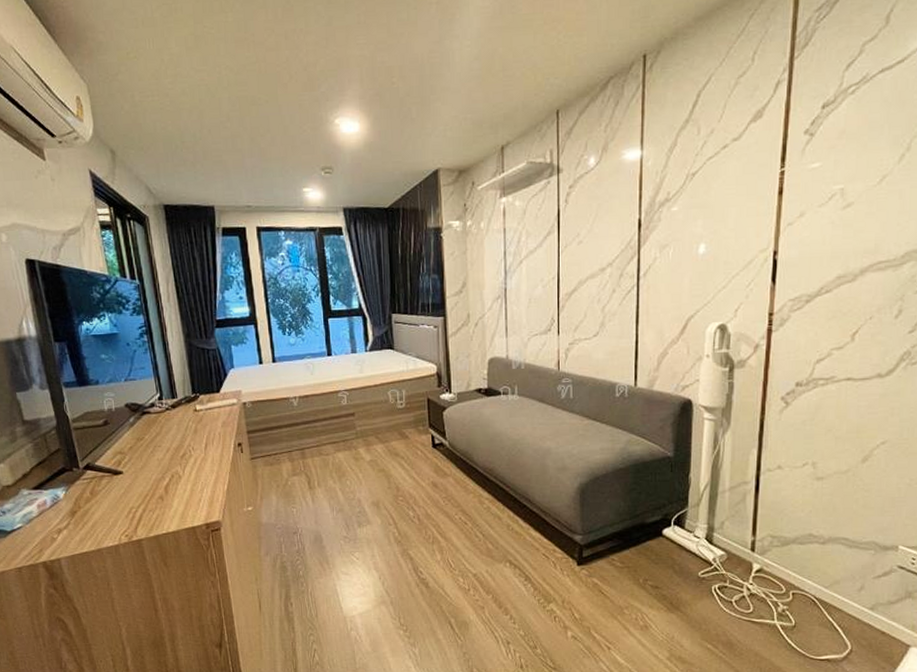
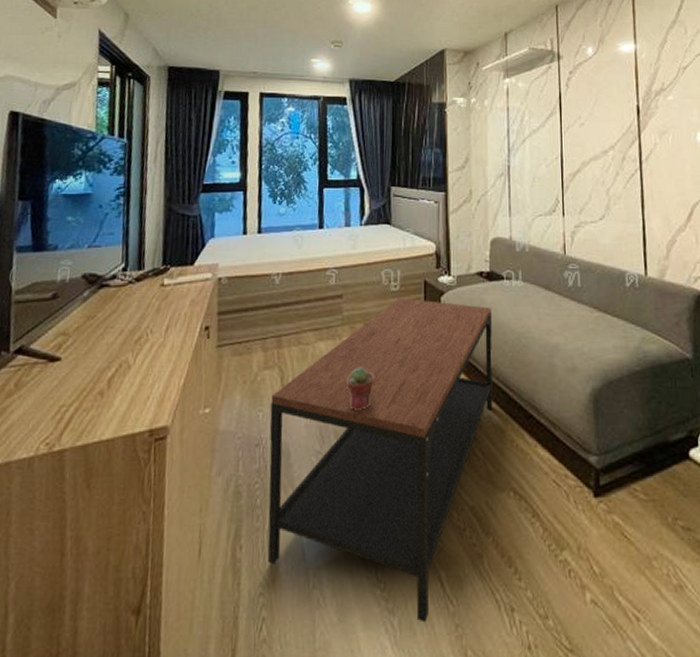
coffee table: none [301,413,491,652] -> present [267,297,493,623]
potted succulent: none [363,472,389,505] -> present [346,368,375,410]

